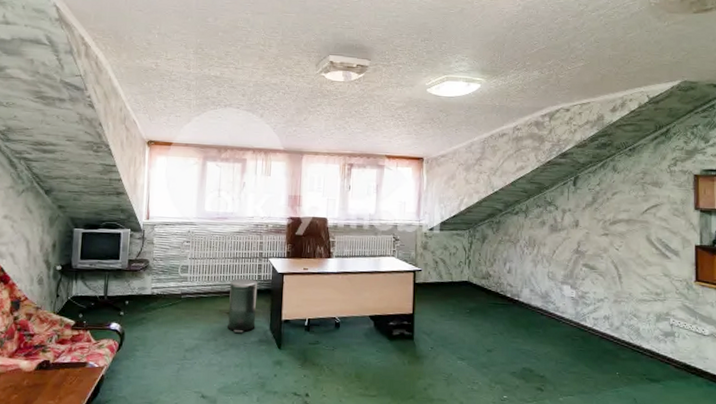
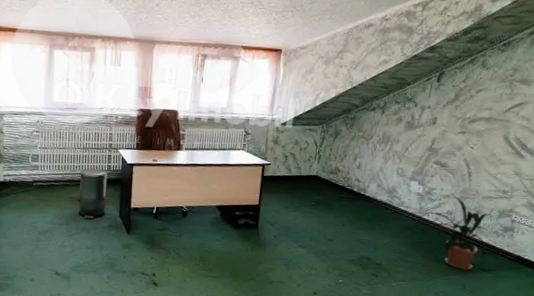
house plant: none [577,299,651,381] -> present [420,195,491,271]

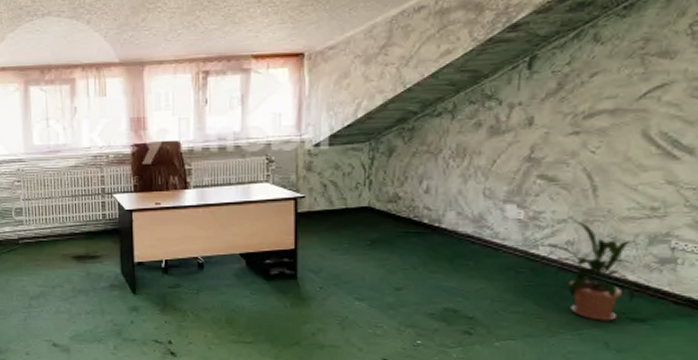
pedal bin: present [79,168,108,219] -> none [70,218,105,278]

